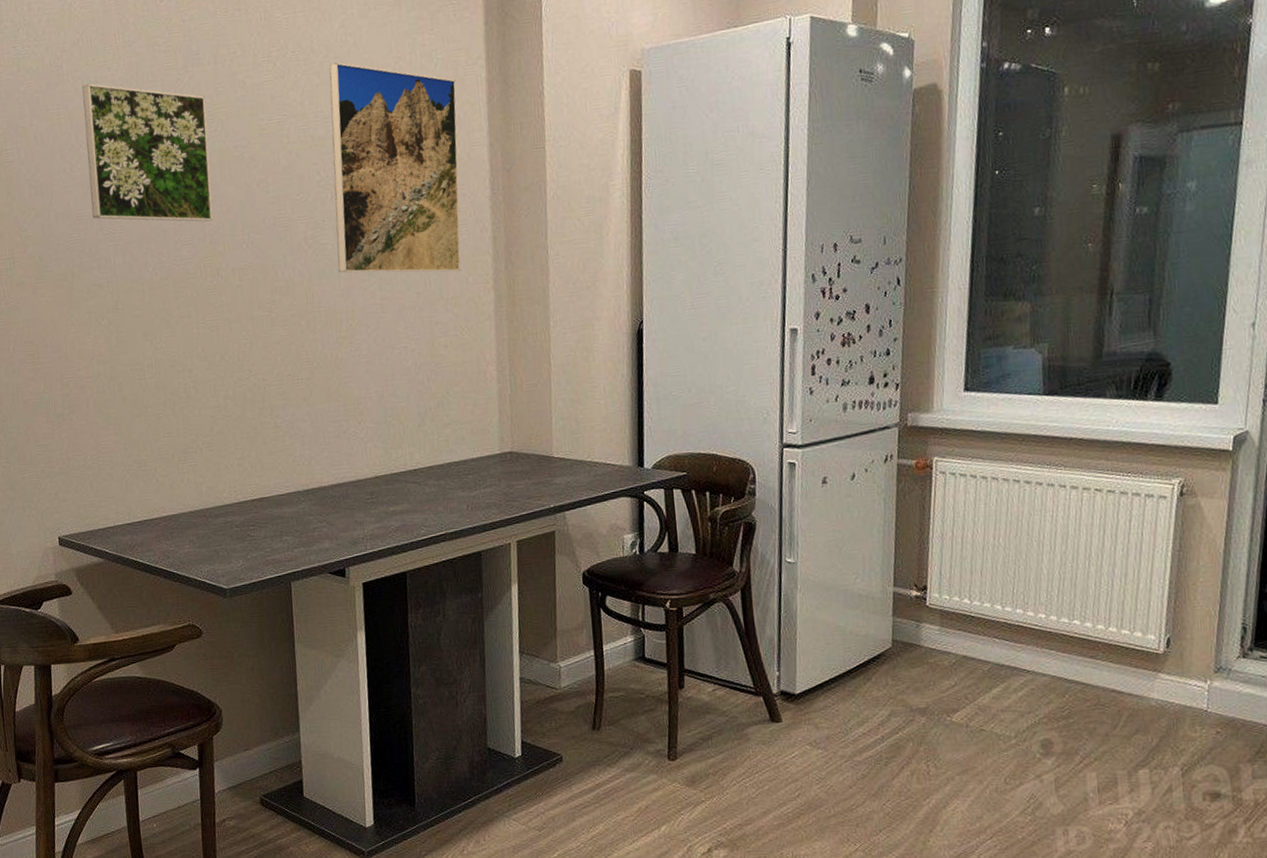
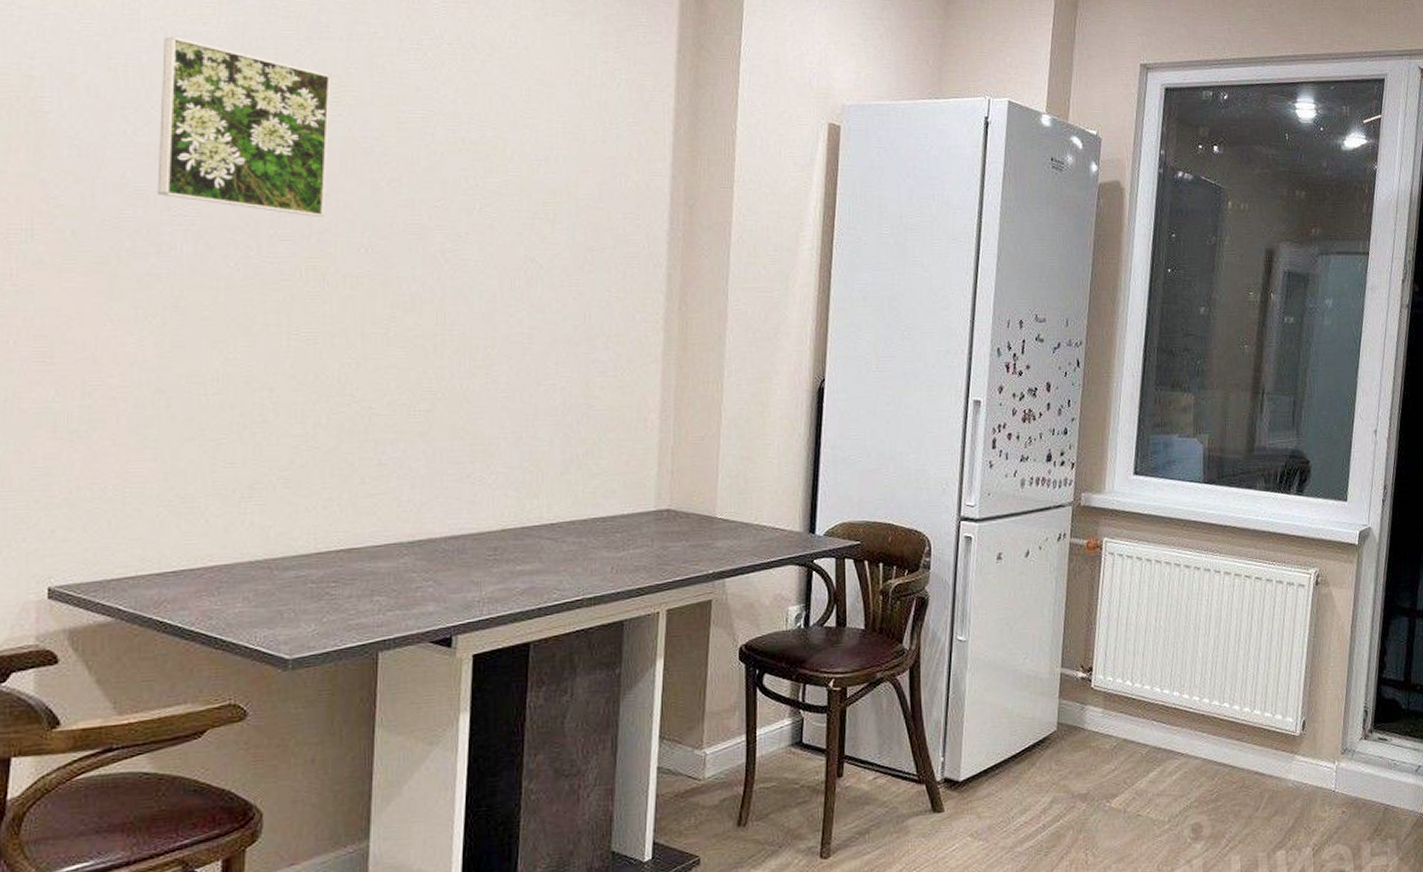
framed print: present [329,62,461,273] -> none [480,63,640,307]

